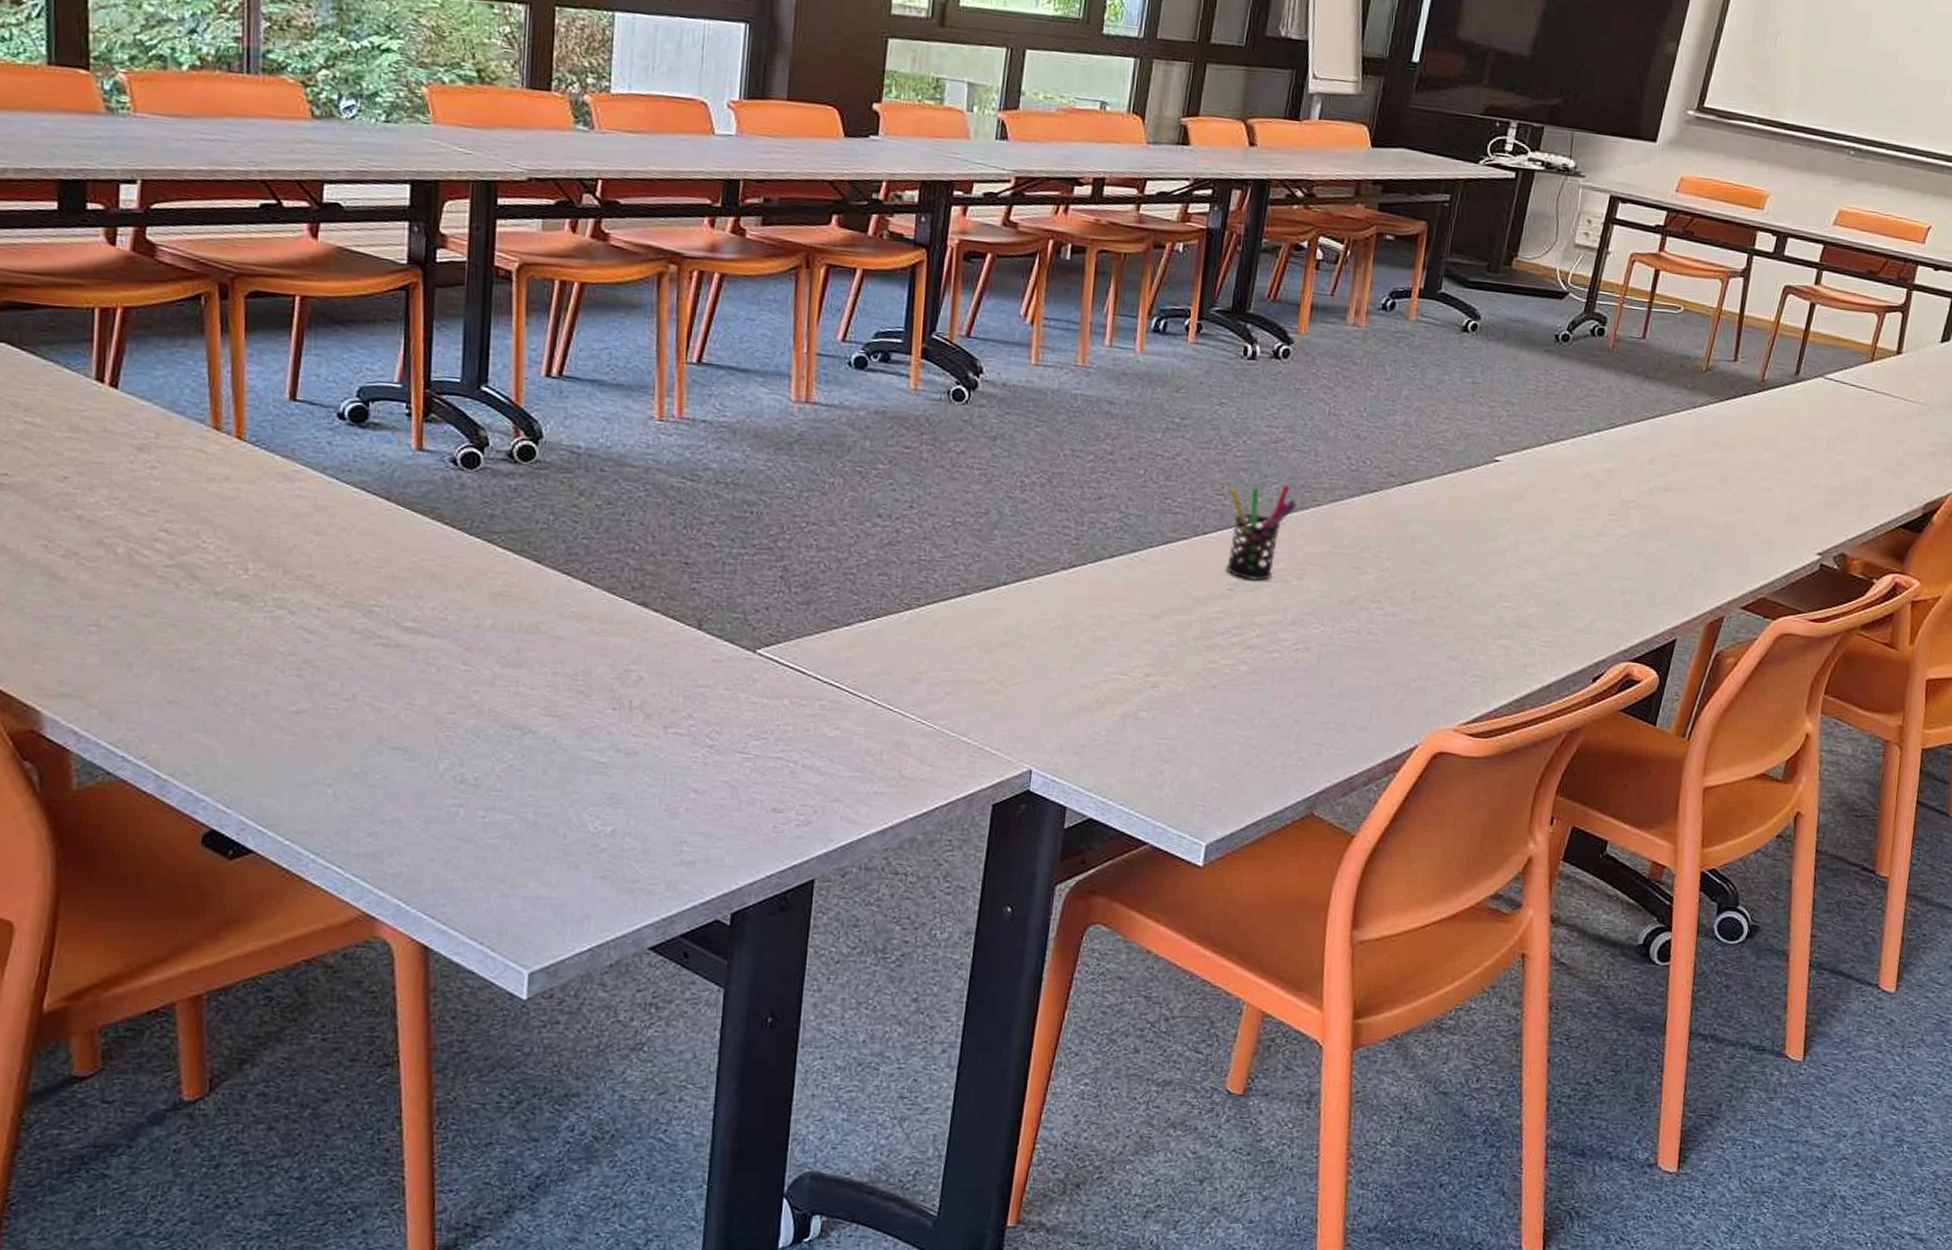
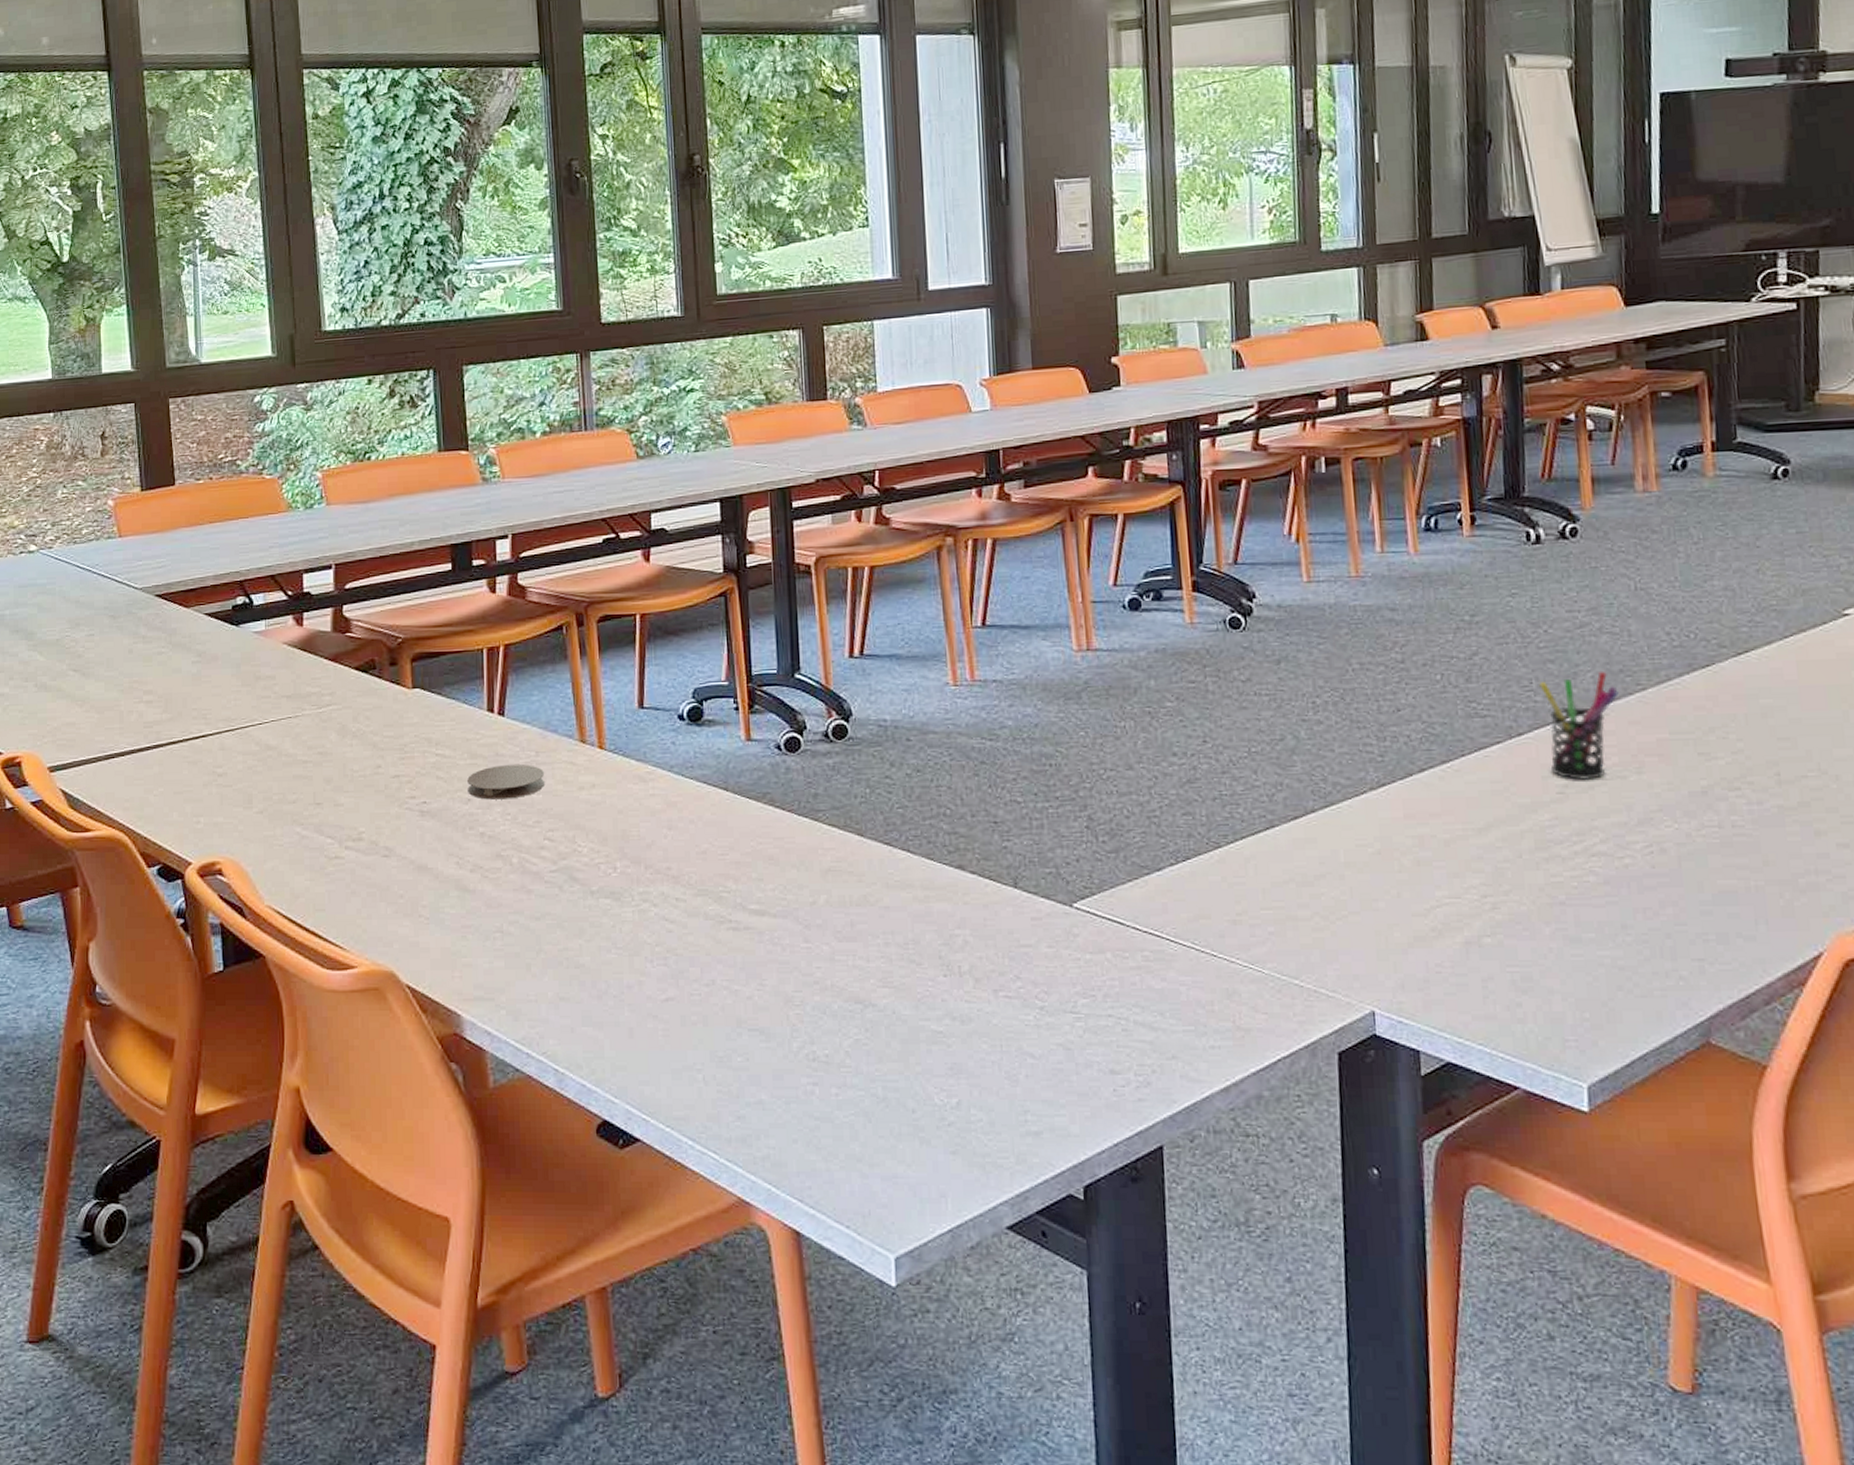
coaster: none [63,443,166,482] -> present [466,765,545,800]

